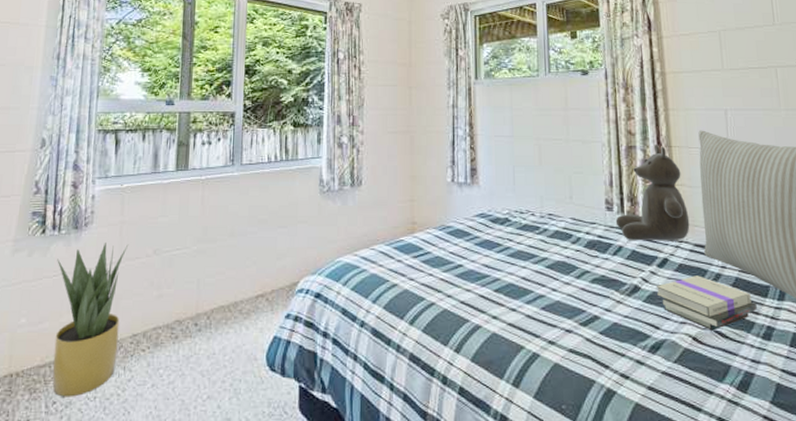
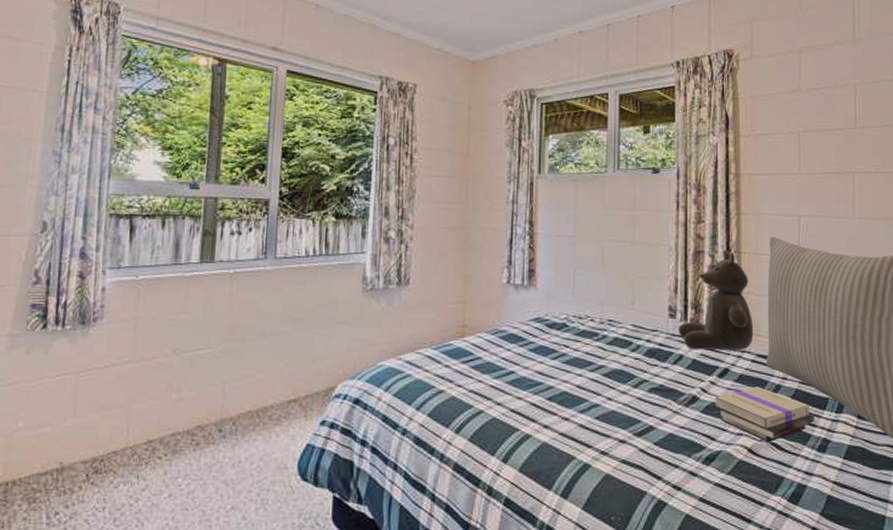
planter: present [52,243,129,397] -> none [55,340,145,507]

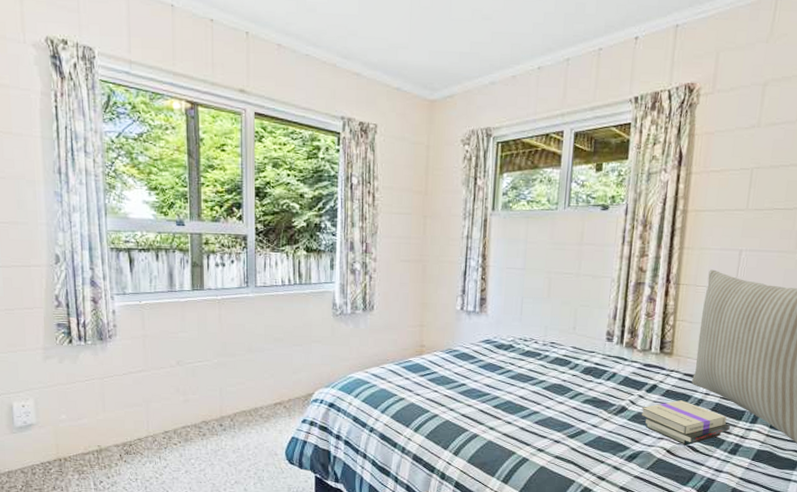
teddy bear: present [678,250,754,351] -> none [613,282,684,370]

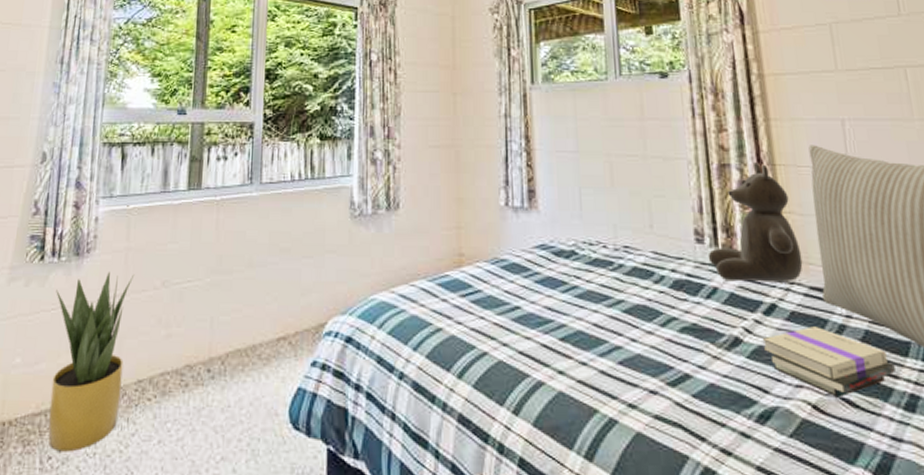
planter: none [87,353,153,478] -> present [48,272,135,452]
teddy bear: none [613,282,684,370] -> present [708,162,803,283]

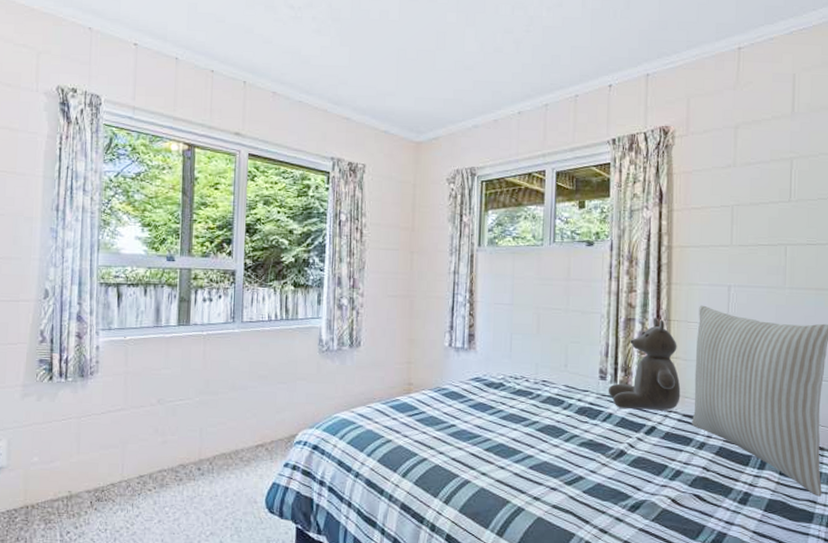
planter: present [48,272,135,452] -> none [65,391,134,528]
books: present [762,326,896,398] -> none [641,443,737,494]

